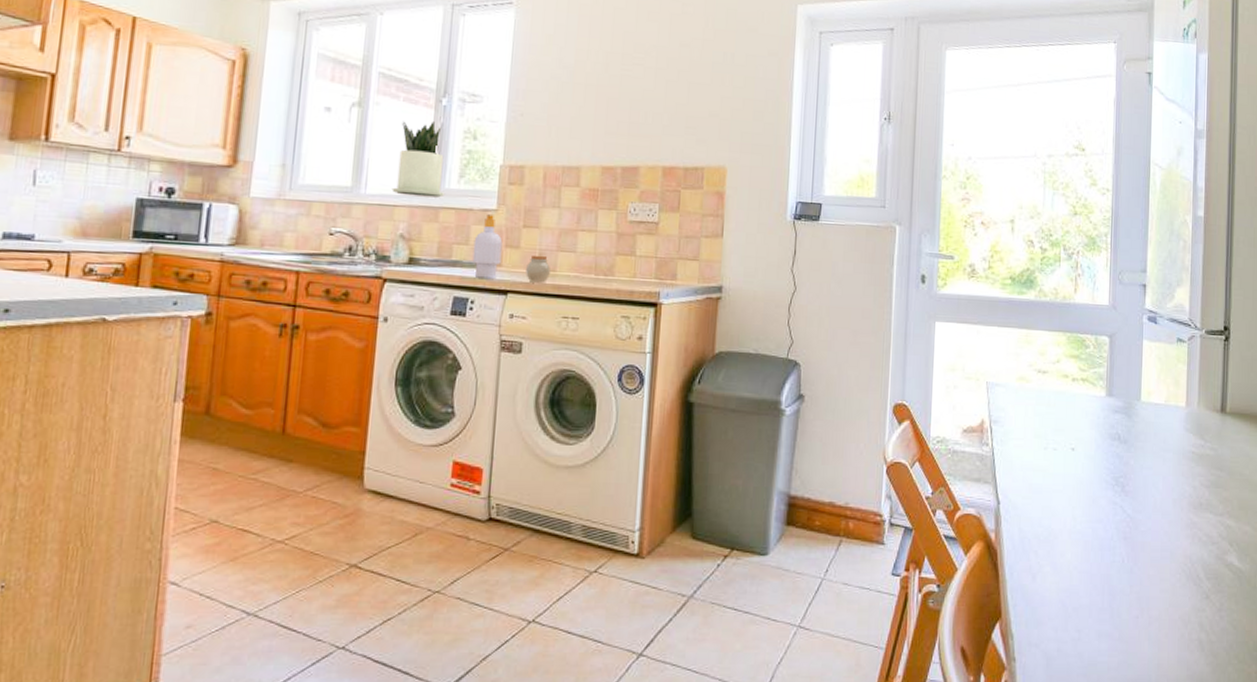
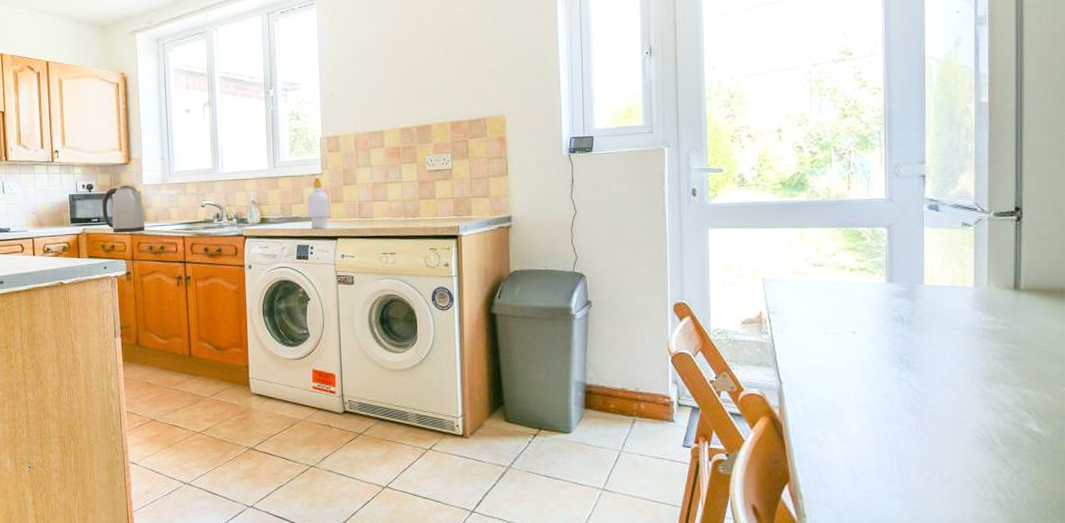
kettle: none [183,194,247,260] -> present [102,185,145,233]
planter: present [392,120,446,198] -> none [241,109,281,171]
jar: present [526,255,552,283] -> none [350,206,370,228]

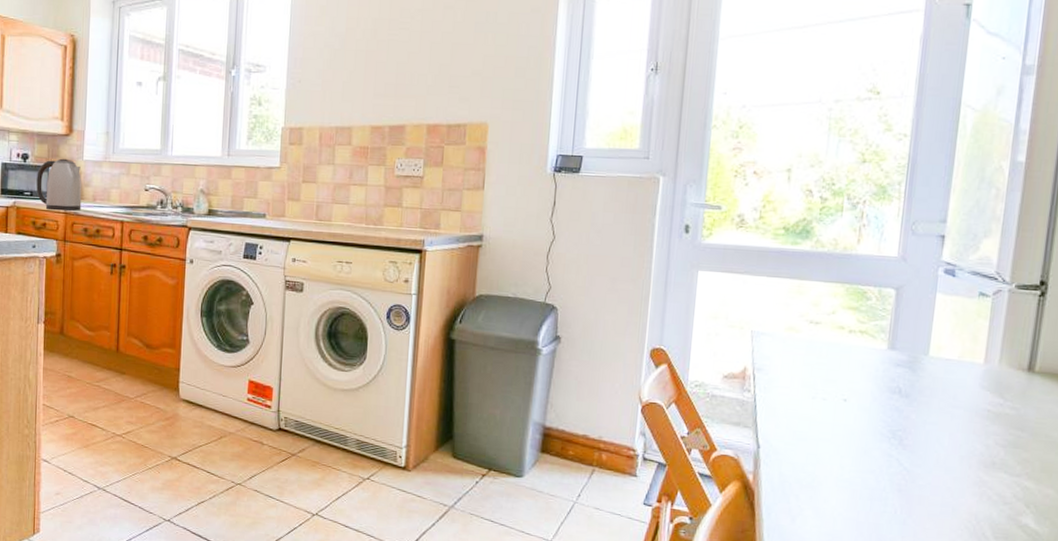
soap bottle: present [307,178,330,229] -> none [260,172,285,228]

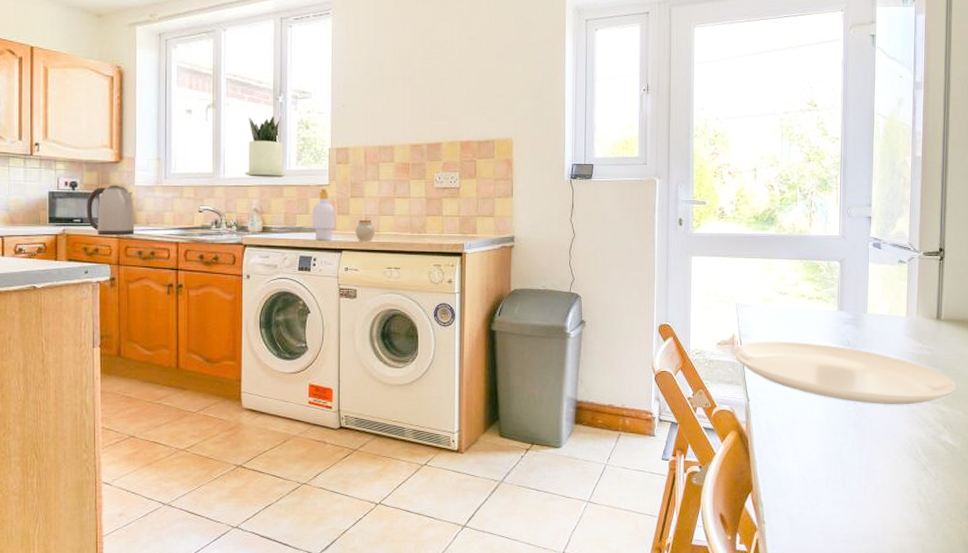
planter: none [192,90,237,158] -> present [244,115,287,179]
soap bottle: none [260,172,285,228] -> present [312,189,335,240]
jar: none [305,206,328,232] -> present [355,219,376,242]
plate: none [742,378,1049,474] -> present [733,341,956,405]

